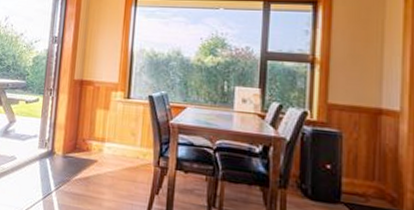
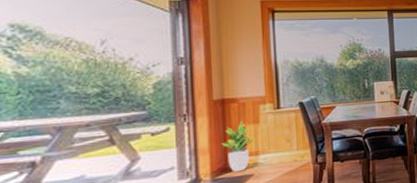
potted plant: none [75,105,105,155] -> present [221,121,256,172]

